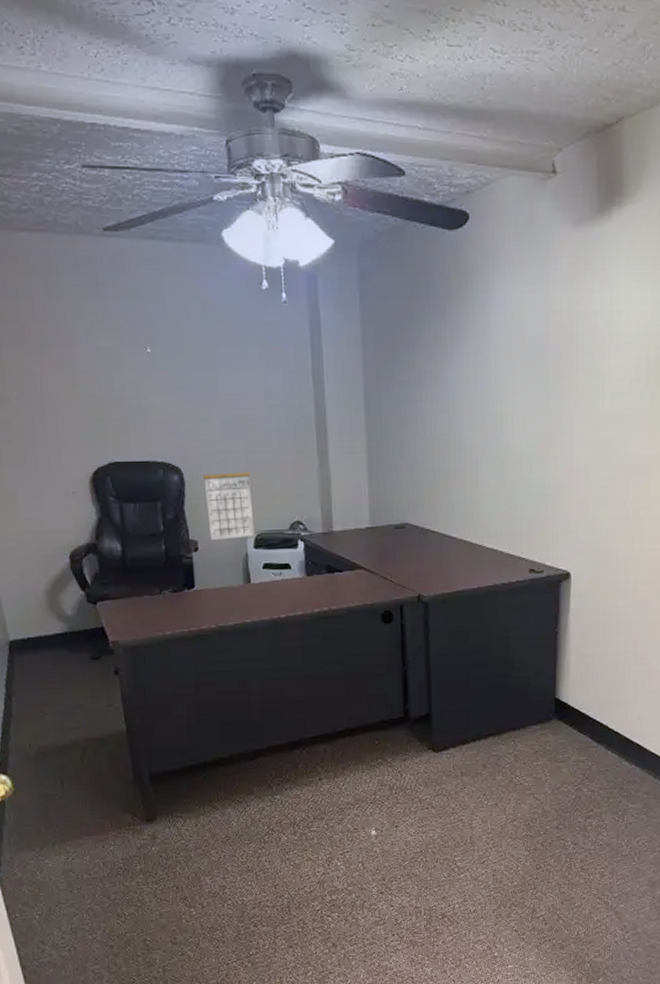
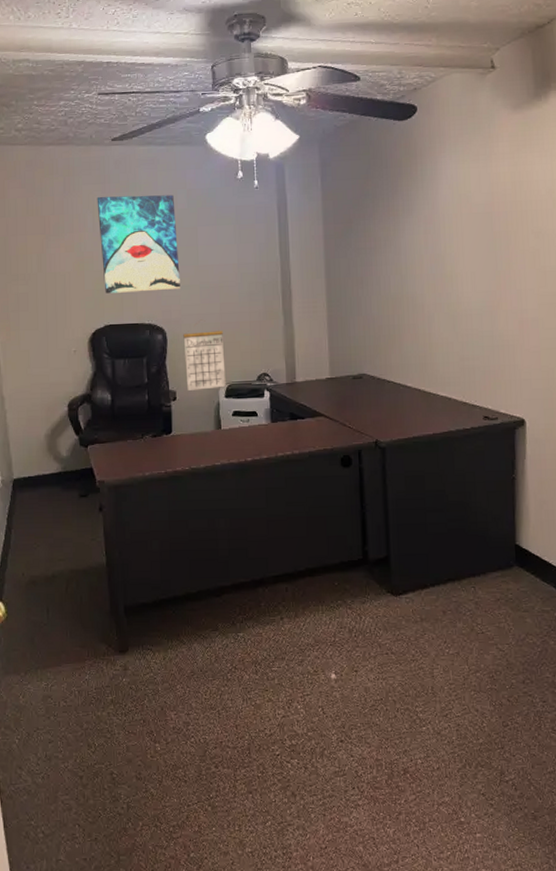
wall art: none [88,302,198,424] -> present [97,194,180,294]

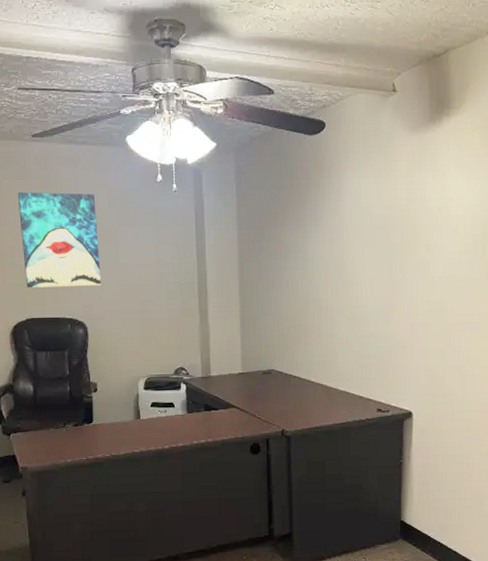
calendar: present [183,319,226,390] -> none [104,315,145,383]

